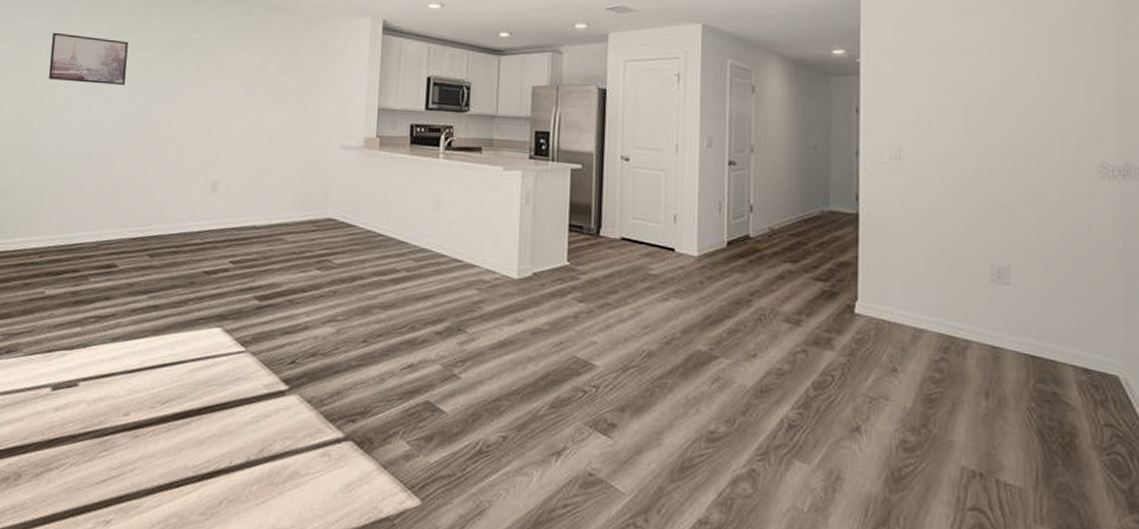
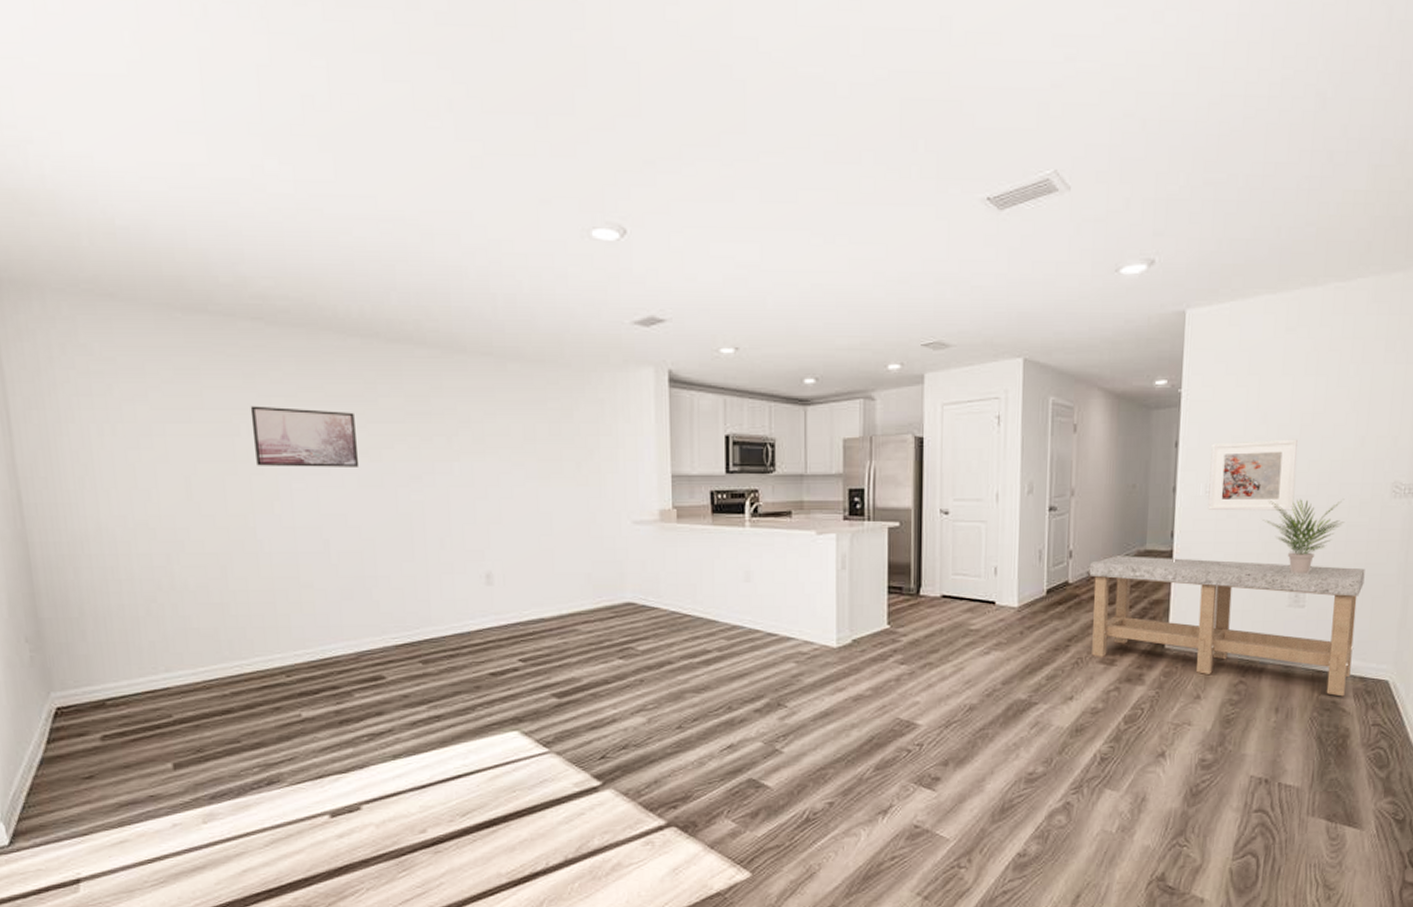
table: none [770,214,1077,389] -> present [1089,556,1365,697]
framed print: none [894,111,988,183] -> present [1207,439,1298,511]
potted plant: none [954,171,1047,249] -> present [1262,499,1344,574]

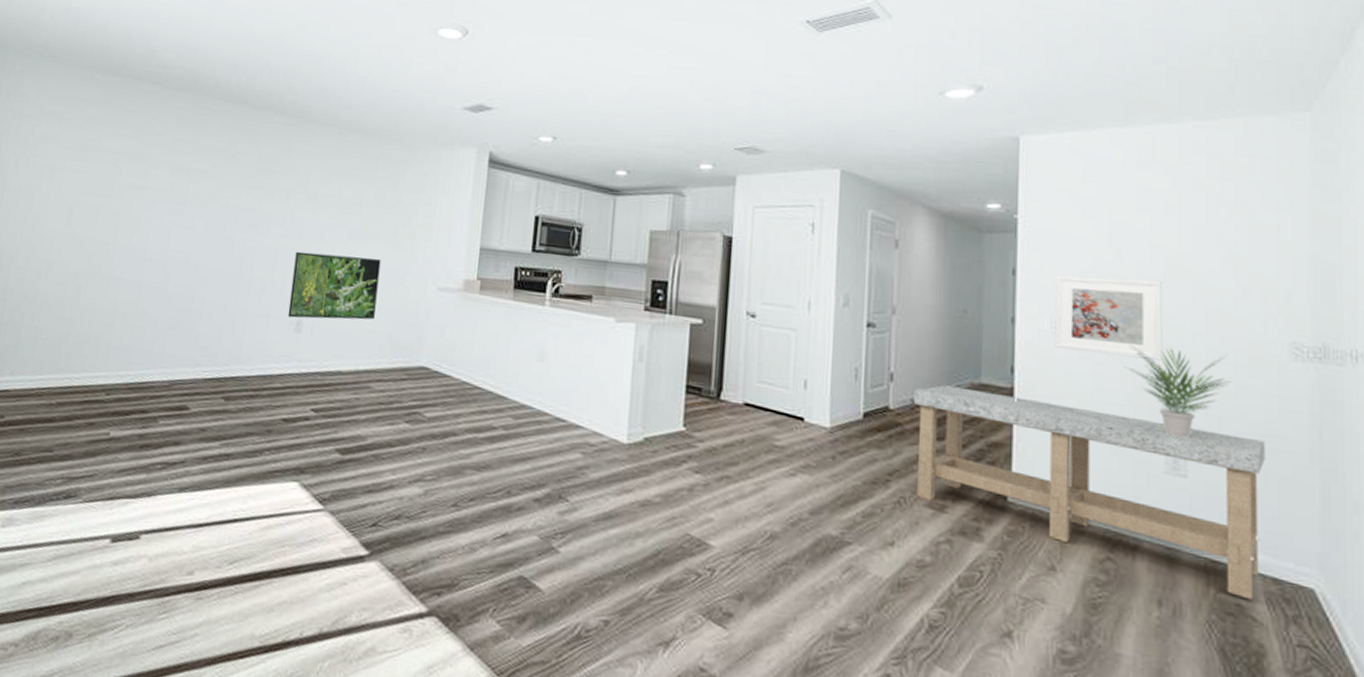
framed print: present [250,406,360,467] -> none [127,152,214,212]
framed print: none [470,498,570,571] -> present [287,251,381,320]

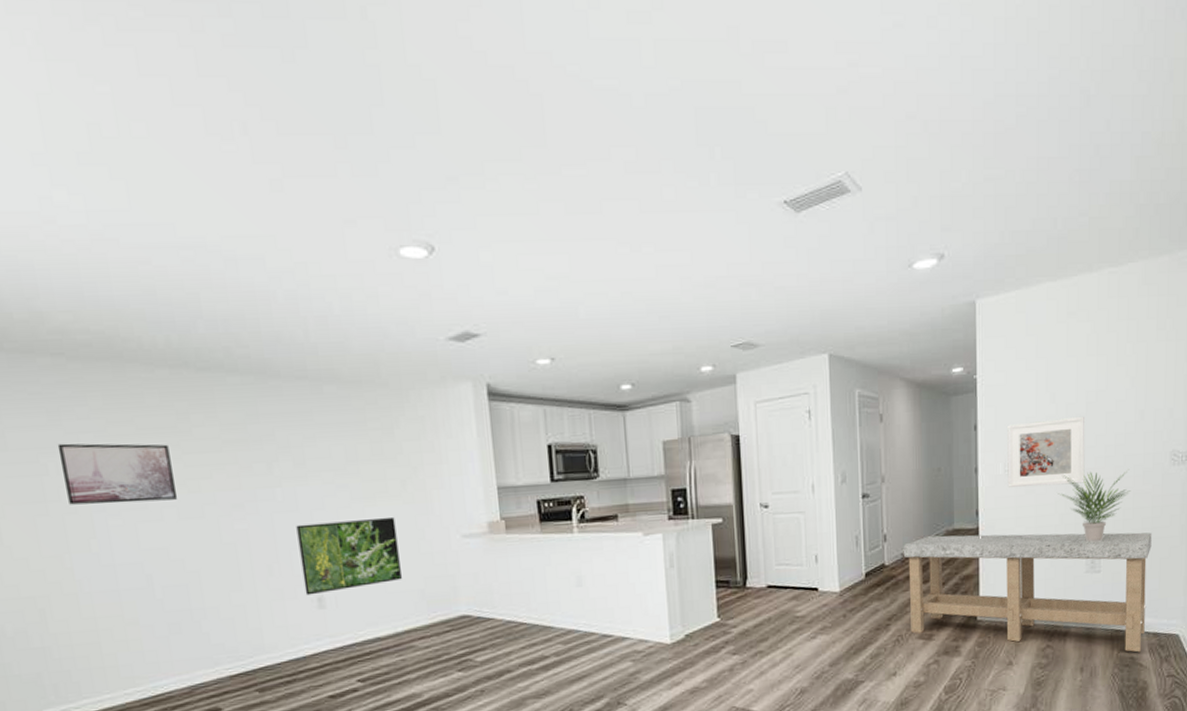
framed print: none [127,152,214,212] -> present [57,443,178,505]

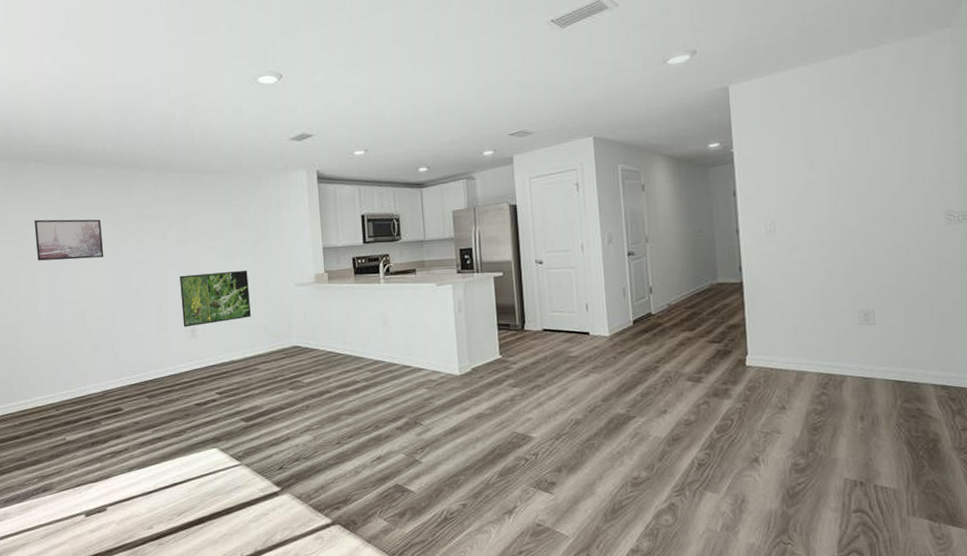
table: present [903,532,1152,653] -> none [668,287,932,404]
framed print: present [1007,416,1085,488] -> none [767,181,851,246]
potted plant: present [1057,472,1130,542] -> none [823,231,903,296]

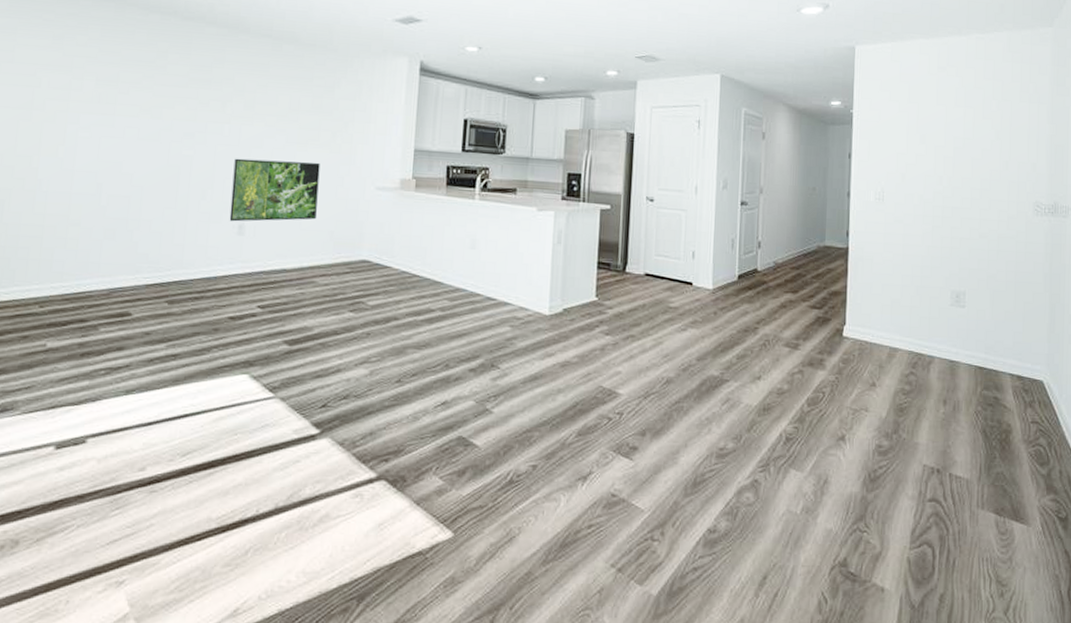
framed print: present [34,219,104,261] -> none [50,63,144,122]

